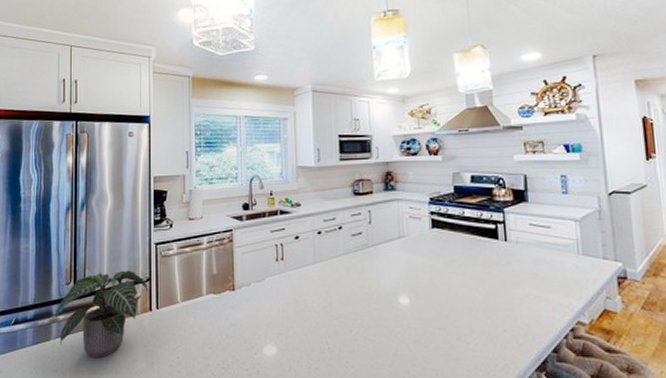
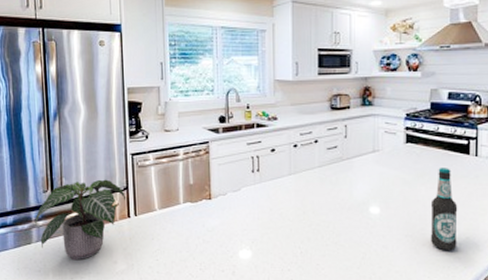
bottle: none [462,254,495,345] -> present [430,168,458,250]

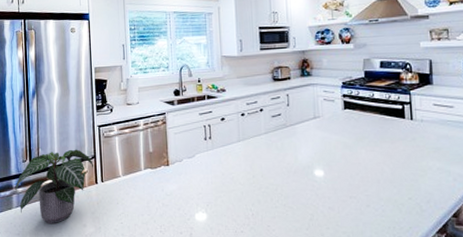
bottle: present [430,168,458,250] -> none [371,131,401,211]

